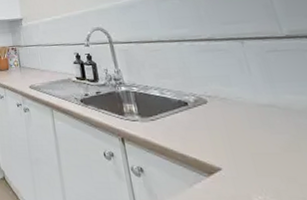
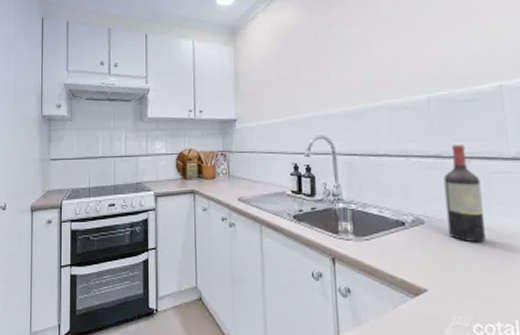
wine bottle: none [219,27,274,121] -> present [443,145,486,243]

